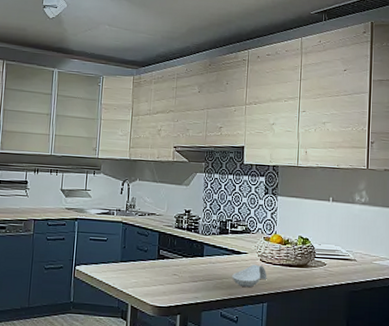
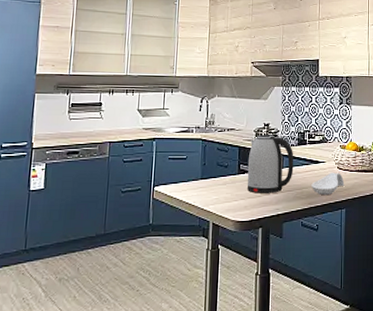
kettle: none [166,220,215,281] -> present [247,133,294,194]

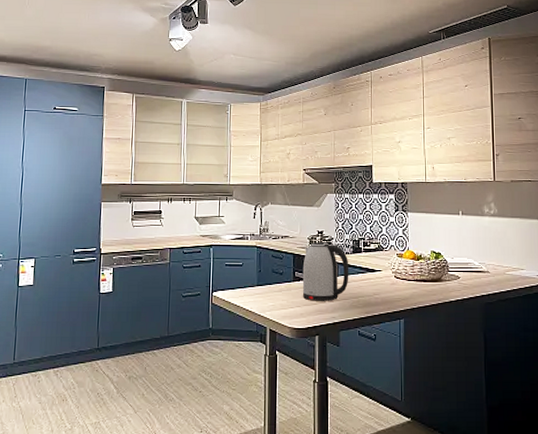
spoon rest: present [311,172,345,196] -> none [368,281,403,305]

